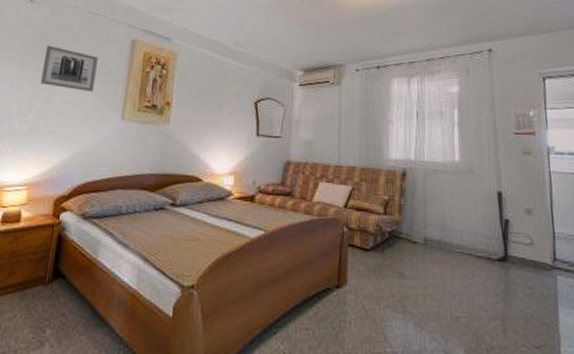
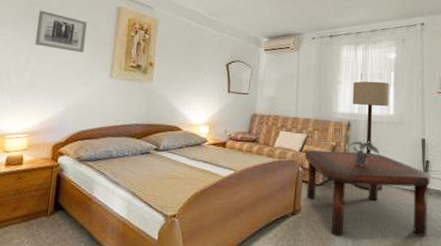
coffee table: none [350,206,512,320] -> present [304,151,430,237]
potted plant: none [404,194,444,226] -> present [348,141,379,166]
floor lamp: none [407,120,453,259] -> present [352,81,390,191]

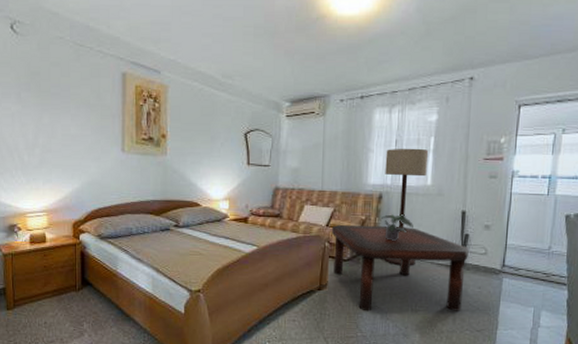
wall art: present [34,10,87,52] -> none [39,80,92,125]

